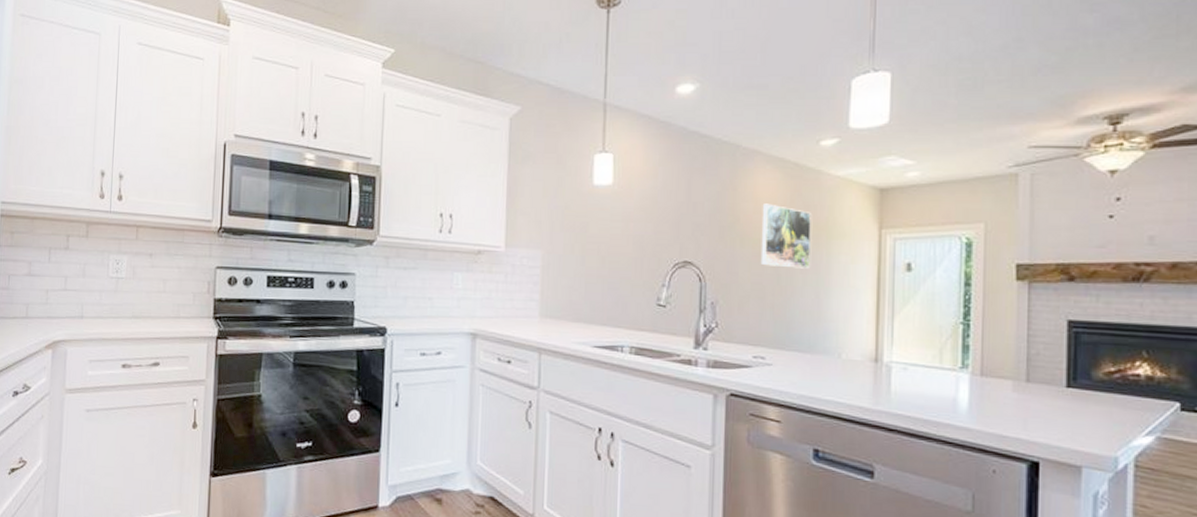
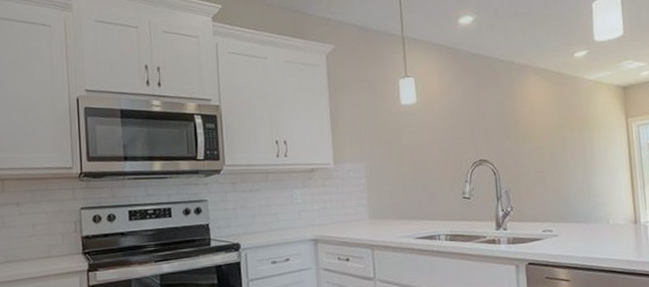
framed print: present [760,203,811,269] -> none [536,106,578,157]

